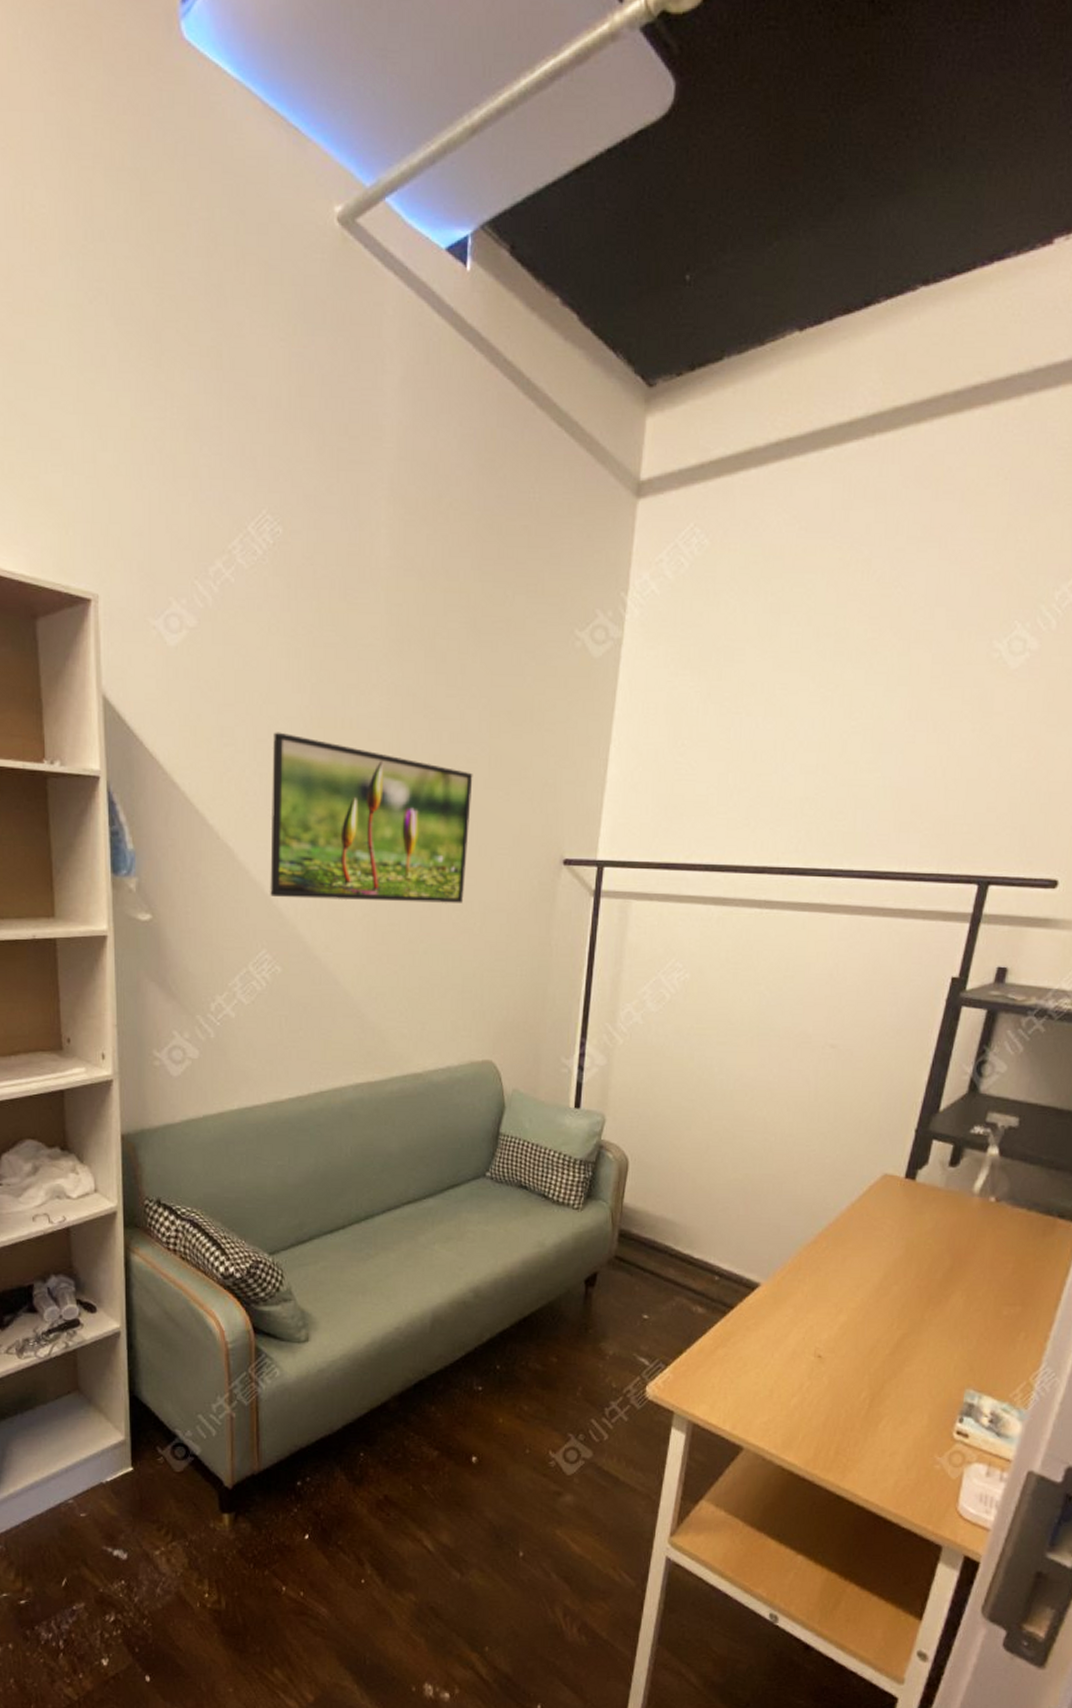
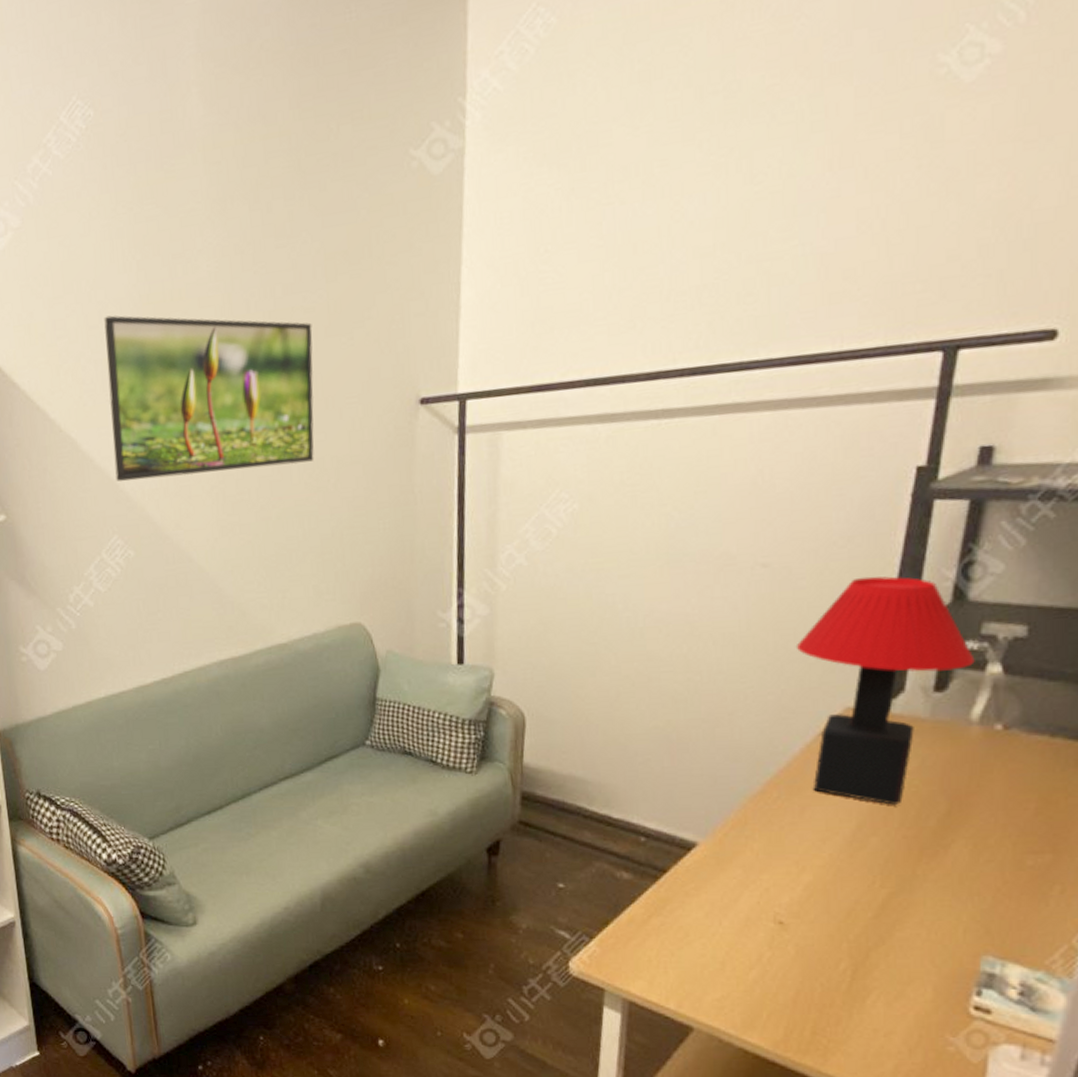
table lamp: none [850,1064,980,1259] -> present [795,576,975,805]

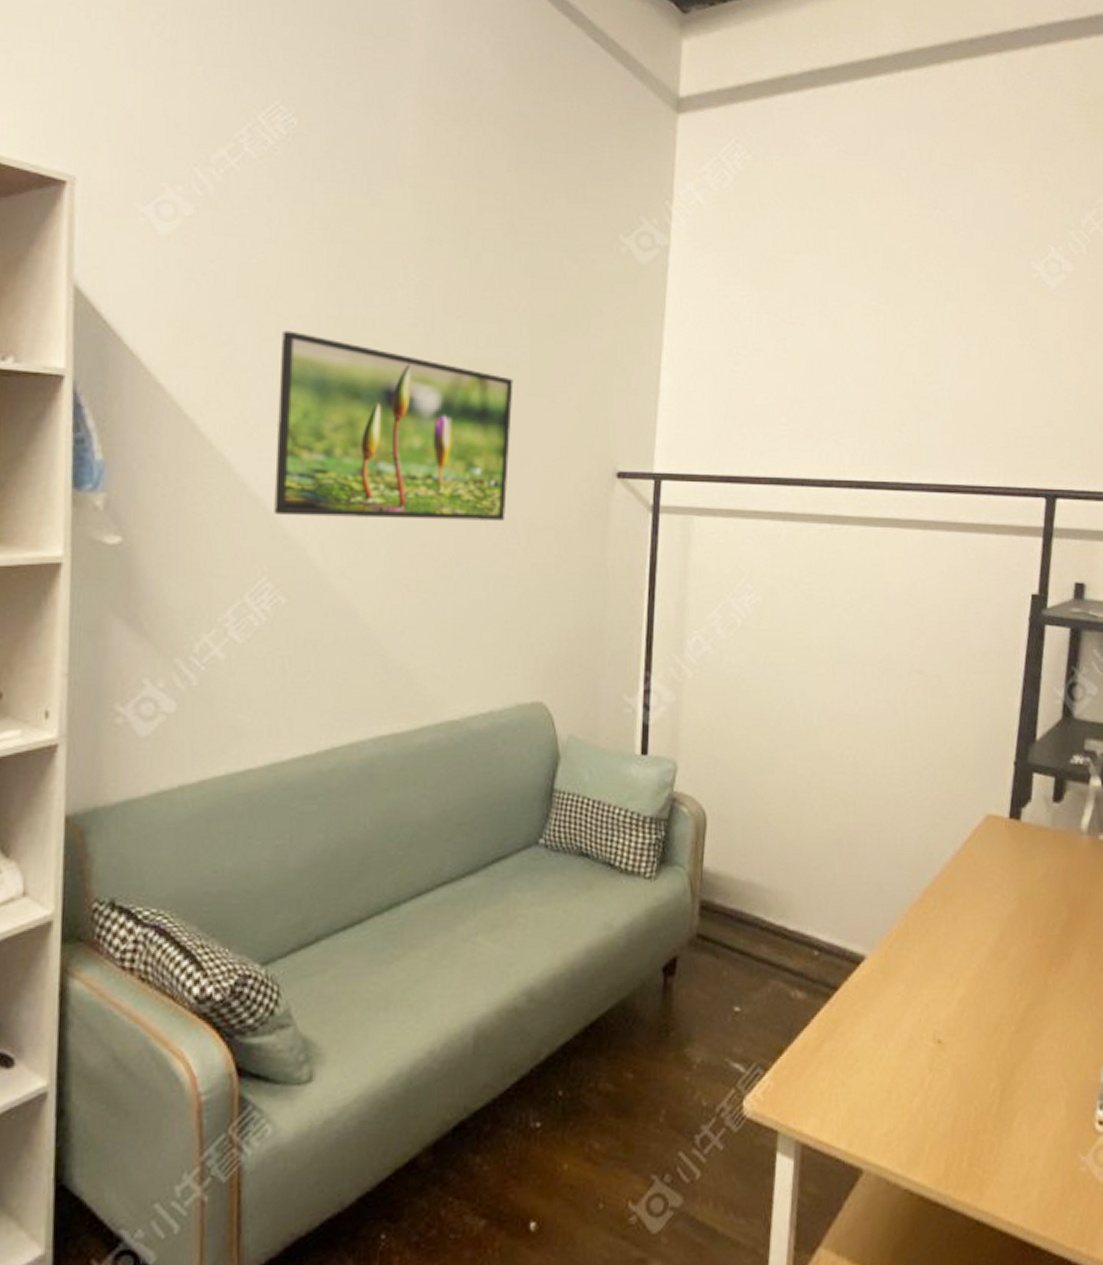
table lamp: present [795,576,975,805] -> none [945,690,1082,913]

